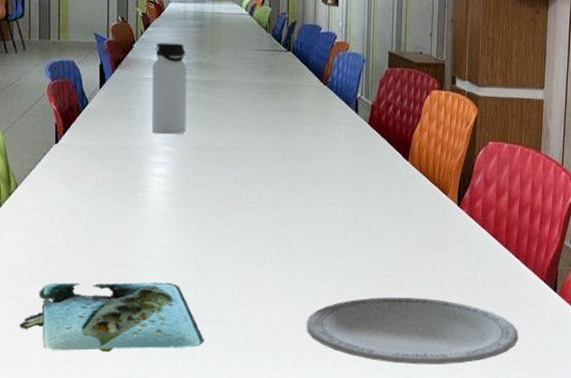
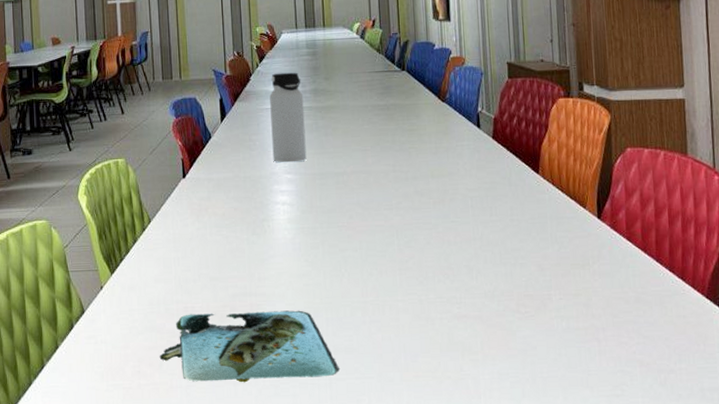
plate: present [306,297,519,365] -> none [443,318,683,392]

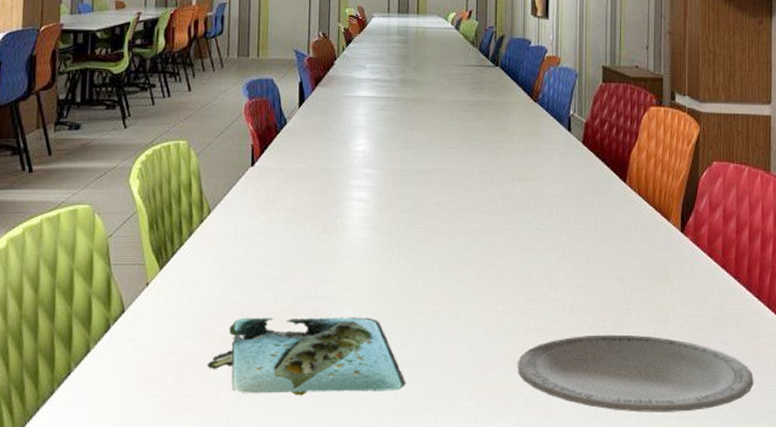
water bottle: present [270,72,307,163] -> none [352,59,390,156]
plate: none [443,318,683,392] -> present [517,334,754,412]

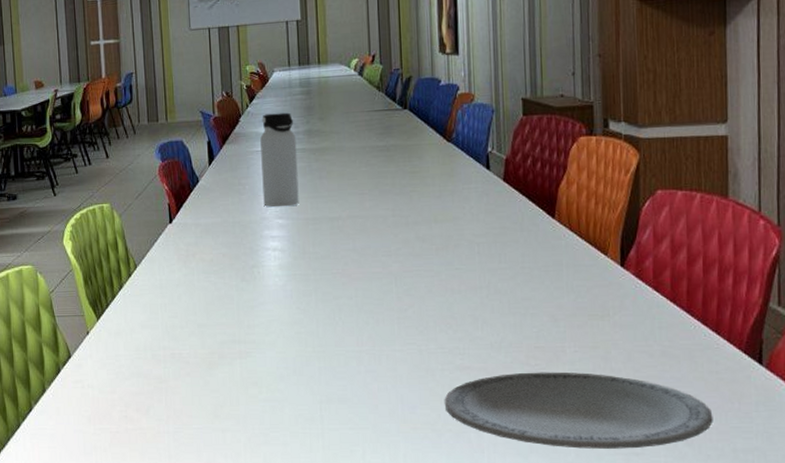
platter: present [207,317,407,396] -> none [146,358,333,430]
water bottle: none [352,59,390,156] -> present [260,112,299,208]

